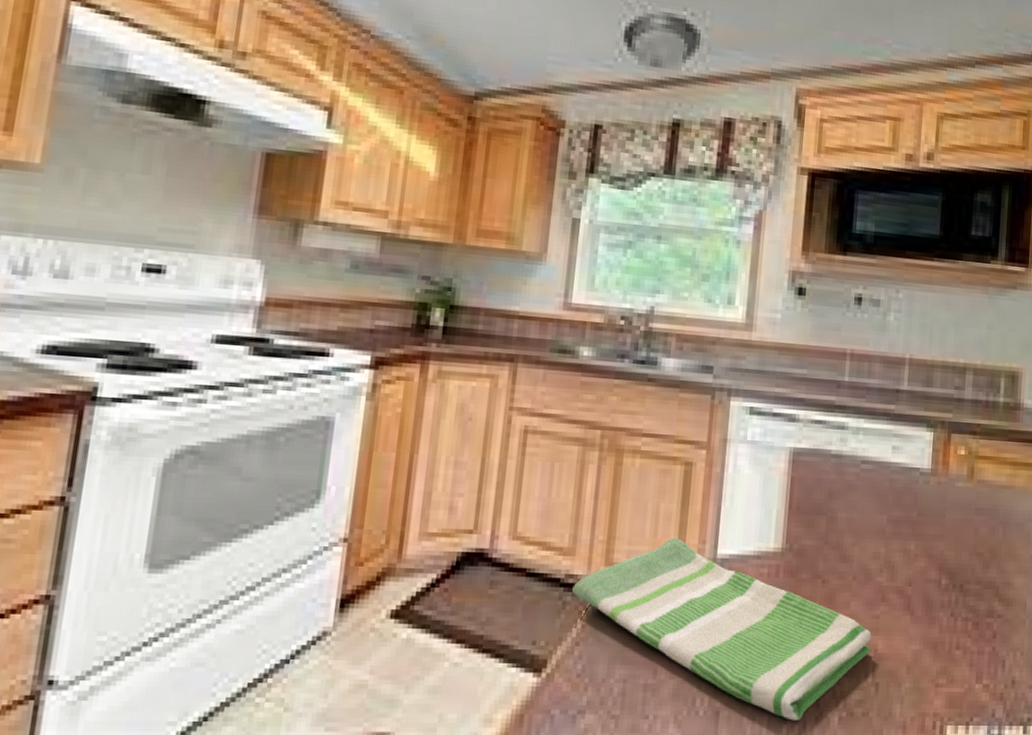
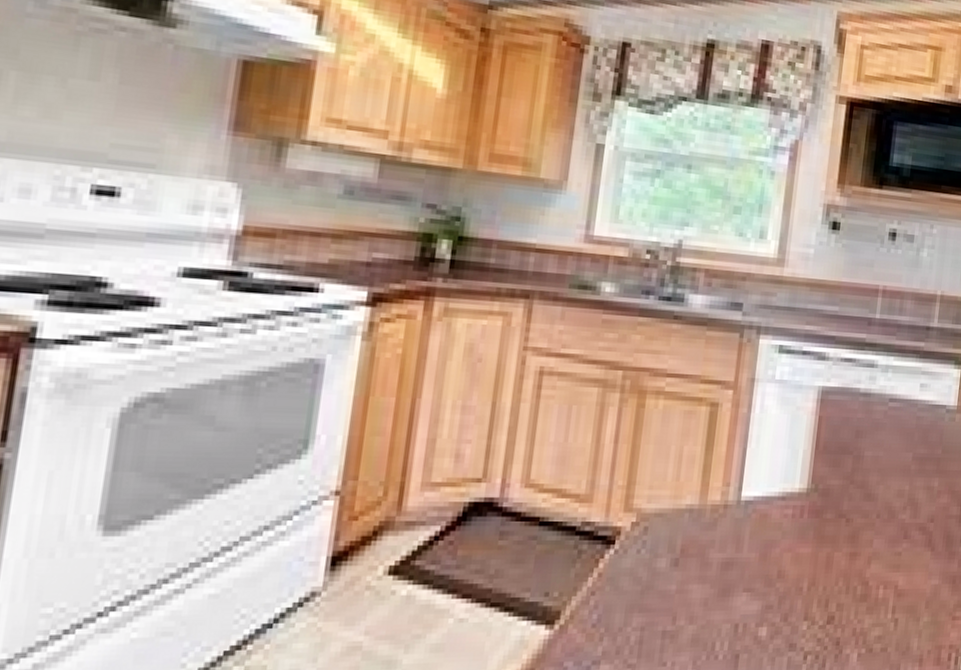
dish towel: present [571,537,872,721] -> none [588,481,893,660]

